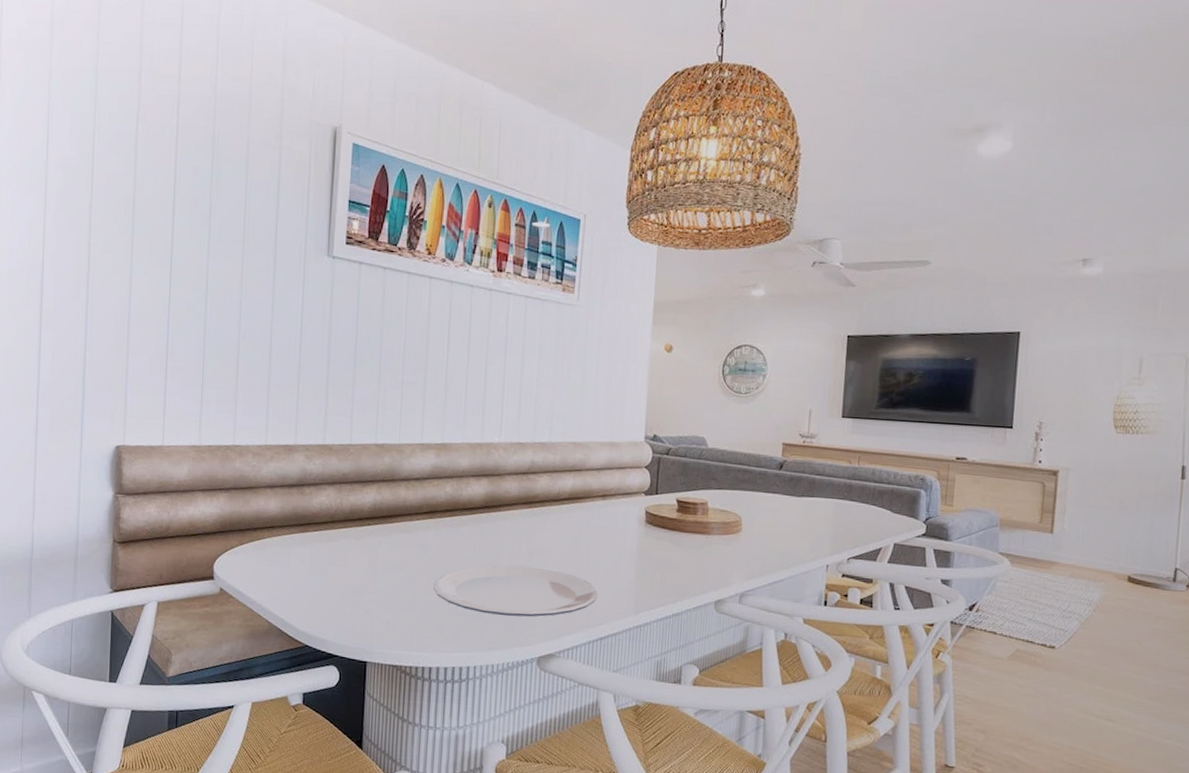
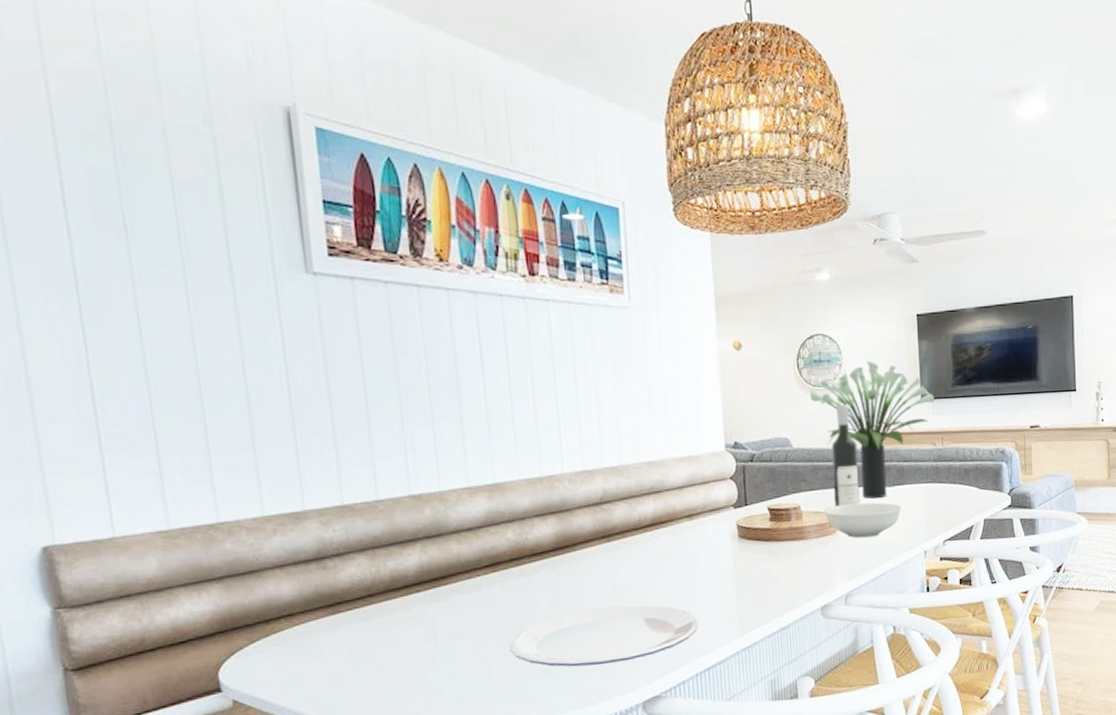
bowl: none [729,507,808,543] -> present [824,502,901,538]
flower arrangement: none [731,375,856,506] -> present [810,361,935,499]
bottle: none [740,412,771,510] -> present [831,404,860,507]

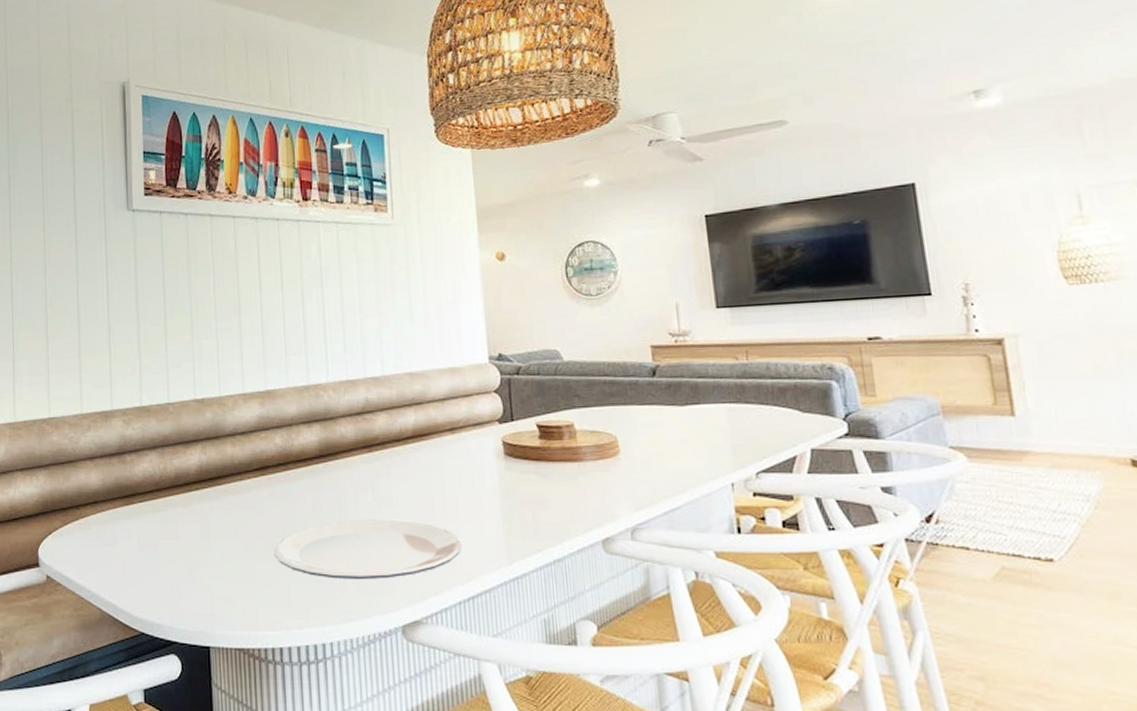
flower arrangement: present [810,361,935,499] -> none [581,267,734,419]
bowl: present [824,502,901,538] -> none [601,423,698,464]
bottle: present [831,404,860,507] -> none [607,314,646,426]

